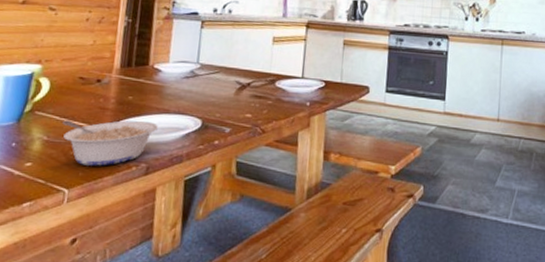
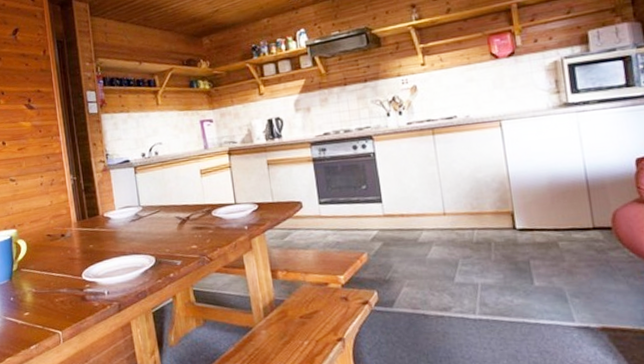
legume: present [63,120,158,166] -> none [44,265,120,310]

